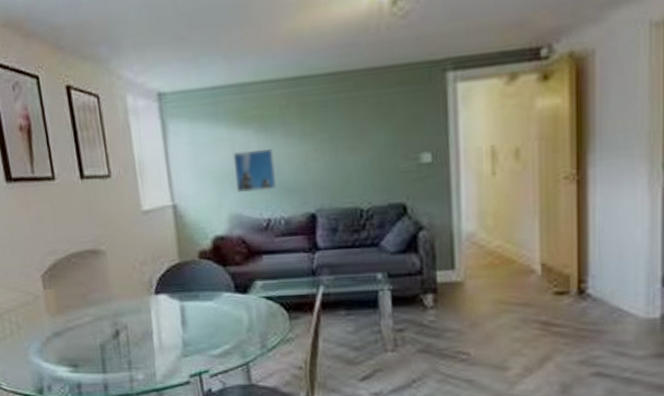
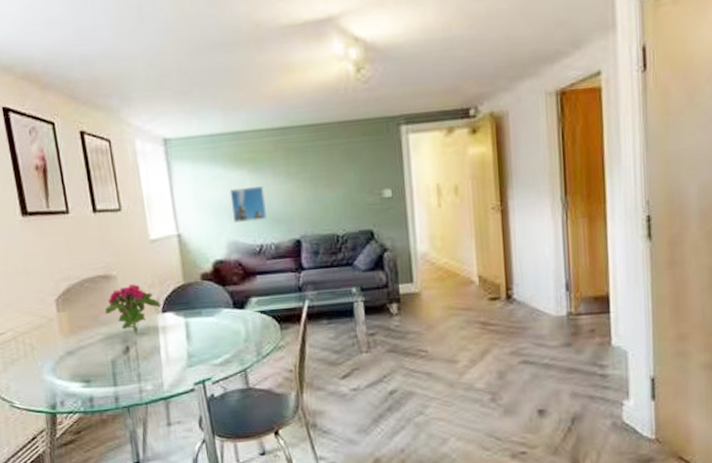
flower: none [93,261,154,318] -> present [104,284,161,335]

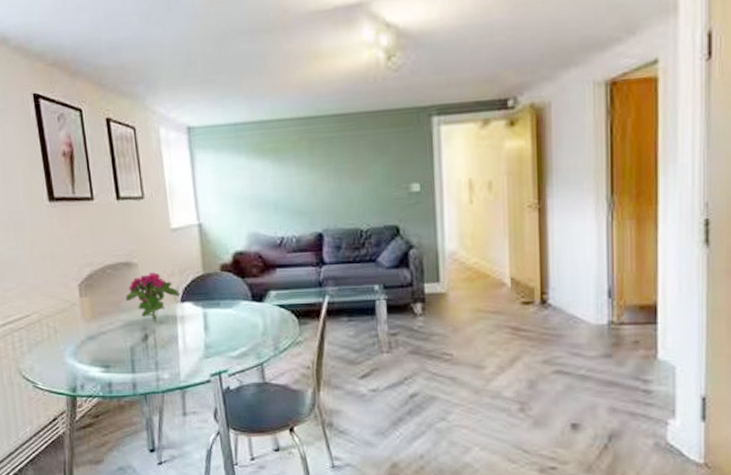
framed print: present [229,186,267,223] -> none [251,177,289,214]

